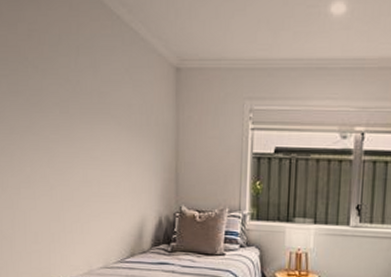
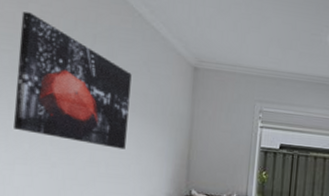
wall art: none [13,33,115,166] -> present [14,11,132,150]

